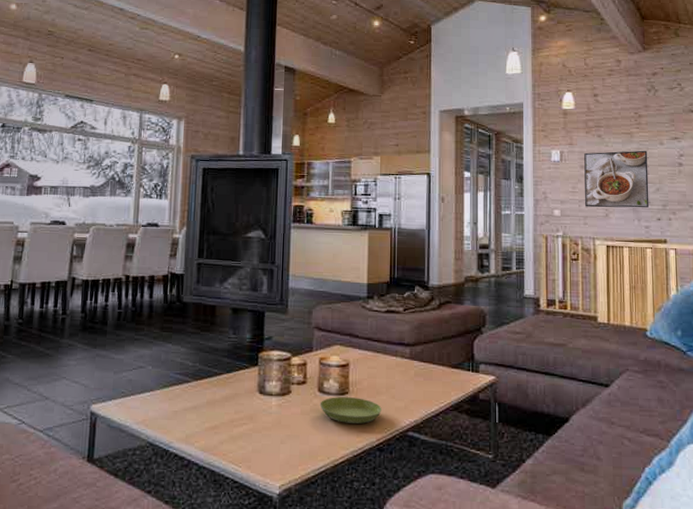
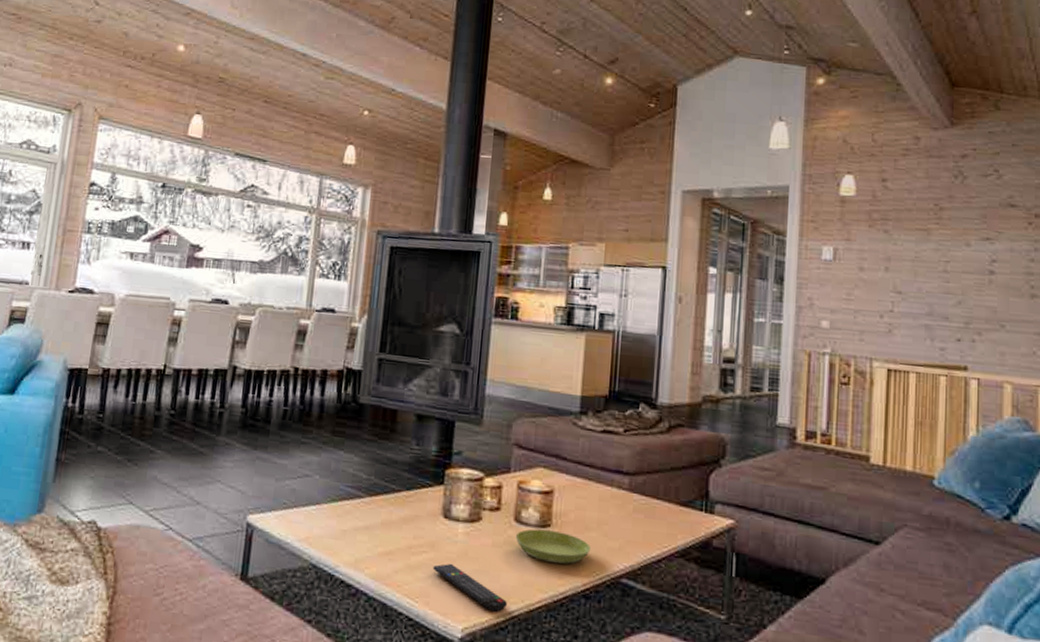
remote control: none [252,431,316,469] -> present [432,563,507,612]
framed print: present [584,150,650,208] -> none [862,251,949,325]

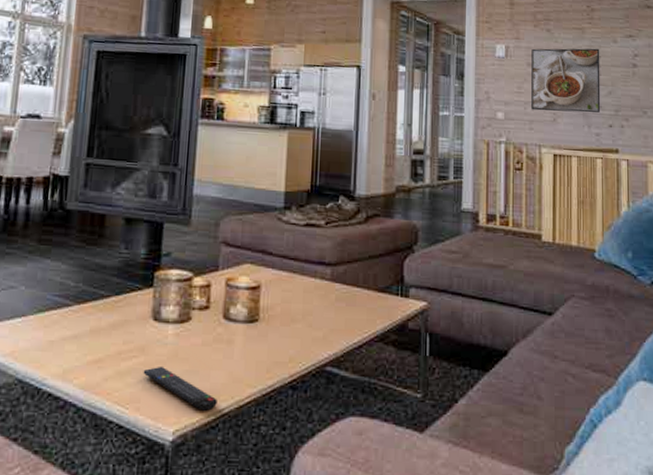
saucer: present [515,529,591,564] -> none [224,325,297,357]
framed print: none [862,251,949,325] -> present [531,48,601,113]

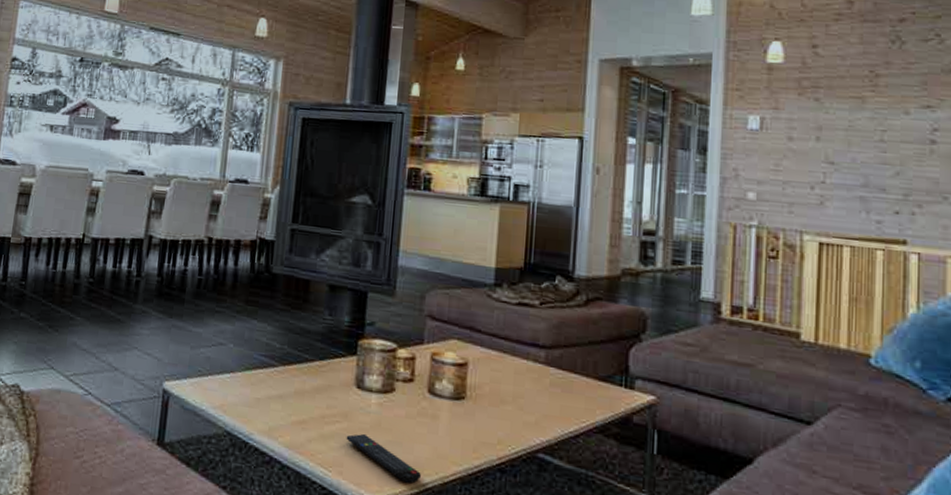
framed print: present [531,48,601,113] -> none [792,120,886,197]

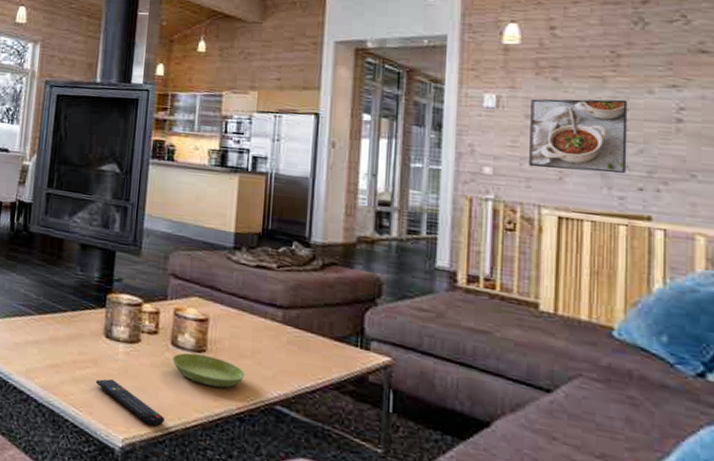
saucer: none [429,401,506,437] -> present [172,353,245,388]
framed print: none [792,120,886,197] -> present [529,98,628,174]

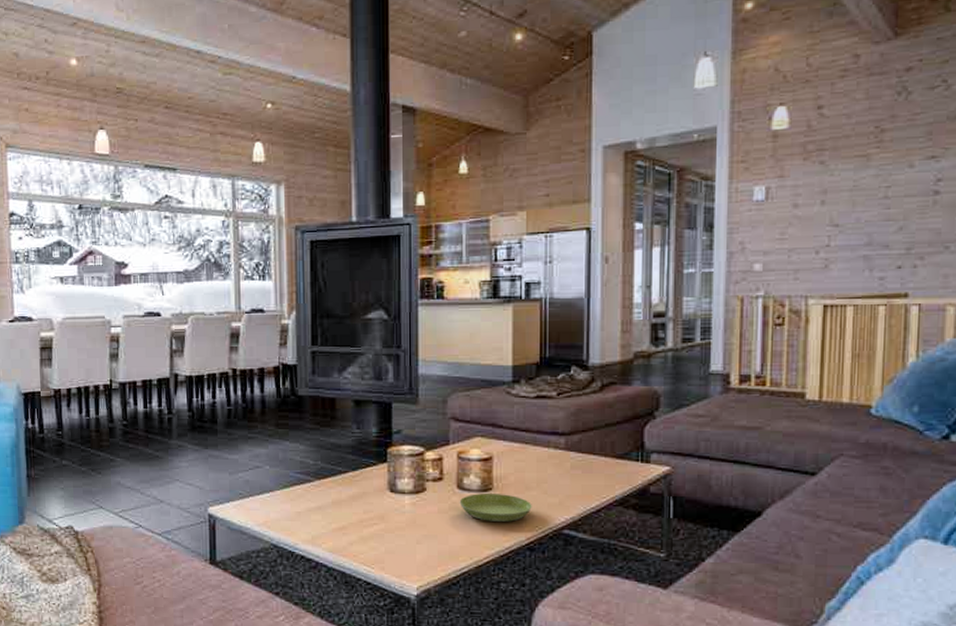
remote control: present [95,378,164,427] -> none [384,531,457,570]
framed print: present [529,98,628,174] -> none [797,177,890,258]

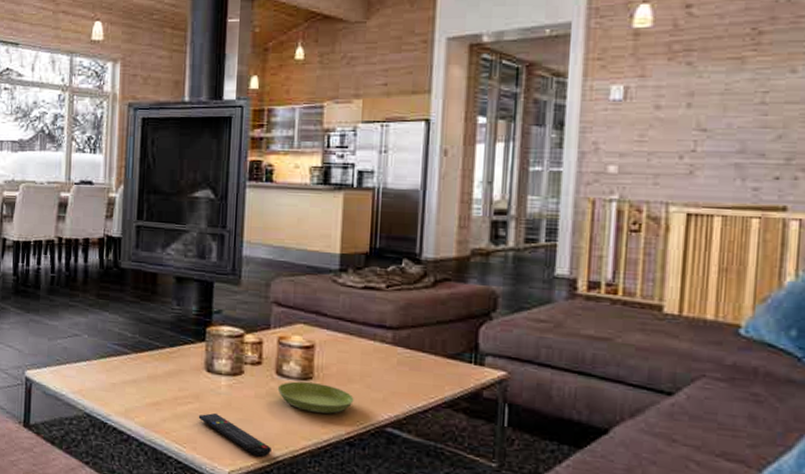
remote control: none [384,531,457,570] -> present [198,412,271,457]

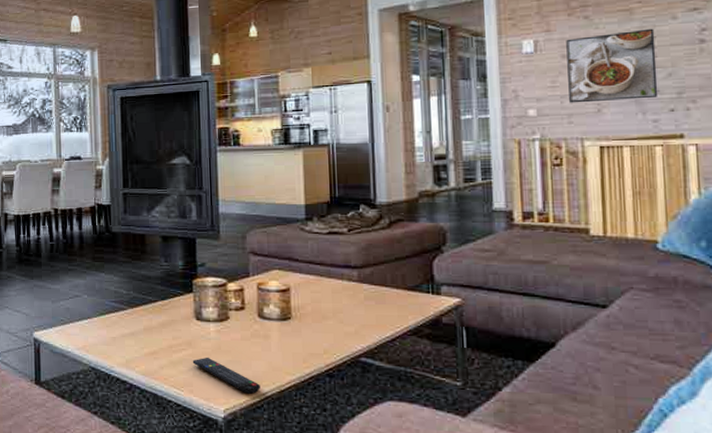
saucer: present [277,381,354,414] -> none [260,322,329,349]
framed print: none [658,81,768,163] -> present [566,28,659,103]

